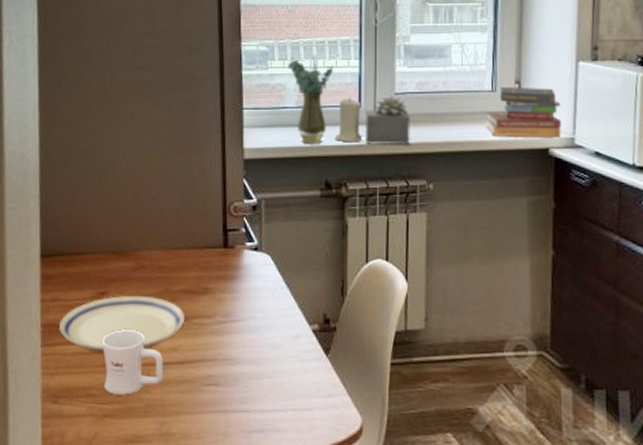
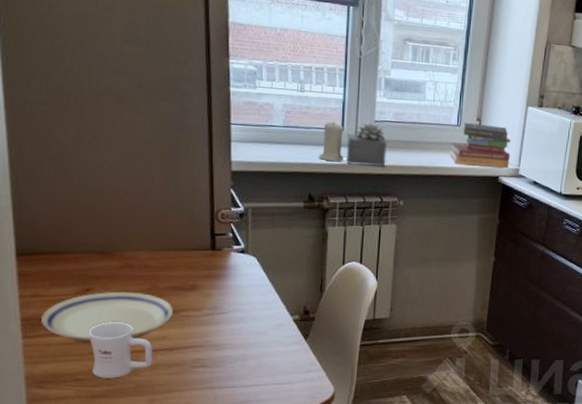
vase: present [287,57,334,144] -> none [275,79,320,161]

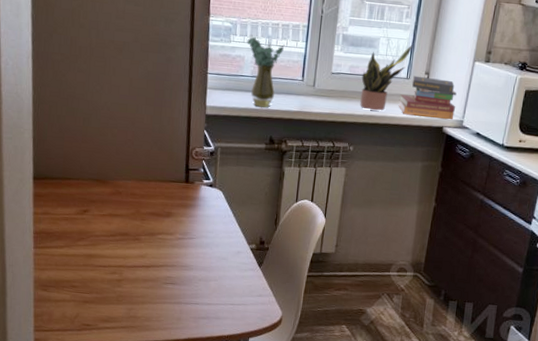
plate: present [42,291,174,344] -> none [49,214,152,257]
mug: present [88,322,153,379] -> none [83,239,134,288]
vase: none [275,79,320,161] -> present [247,35,285,108]
candle: present [318,121,344,162] -> none [280,73,304,109]
succulent plant: present [346,122,388,167] -> none [304,74,342,115]
potted plant: none [408,89,461,161] -> present [360,45,412,111]

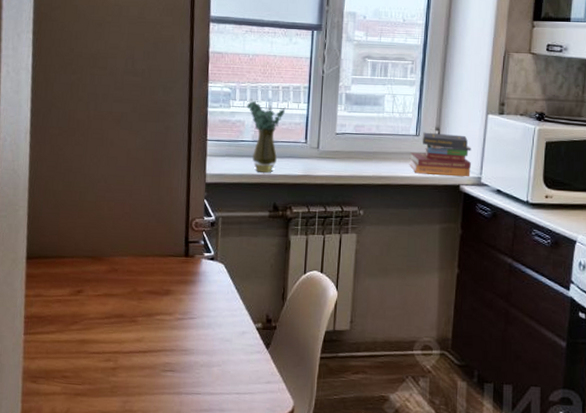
potted plant: present [360,45,412,111] -> none [368,101,419,171]

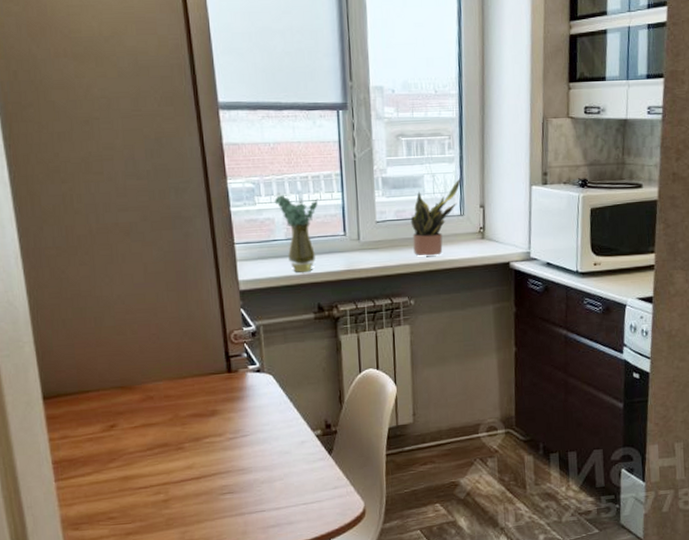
potted plant: none [368,101,419,171] -> present [410,178,461,257]
books: present [409,132,471,177] -> none [456,210,519,255]

